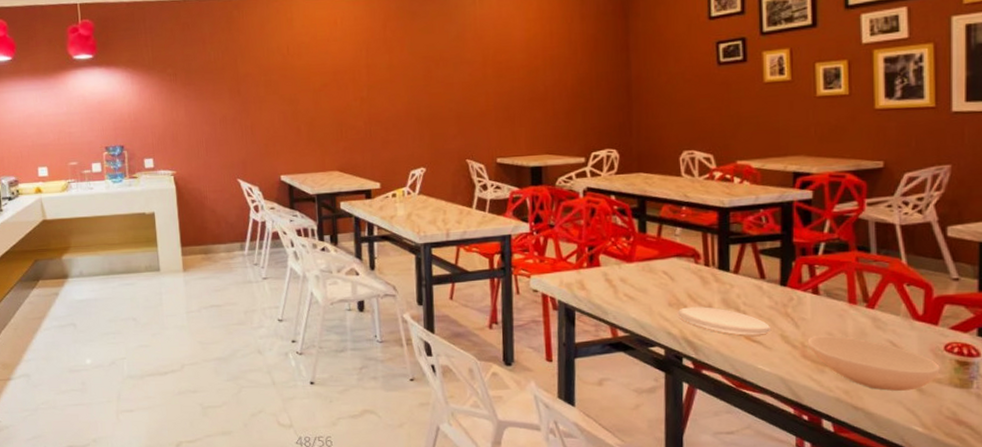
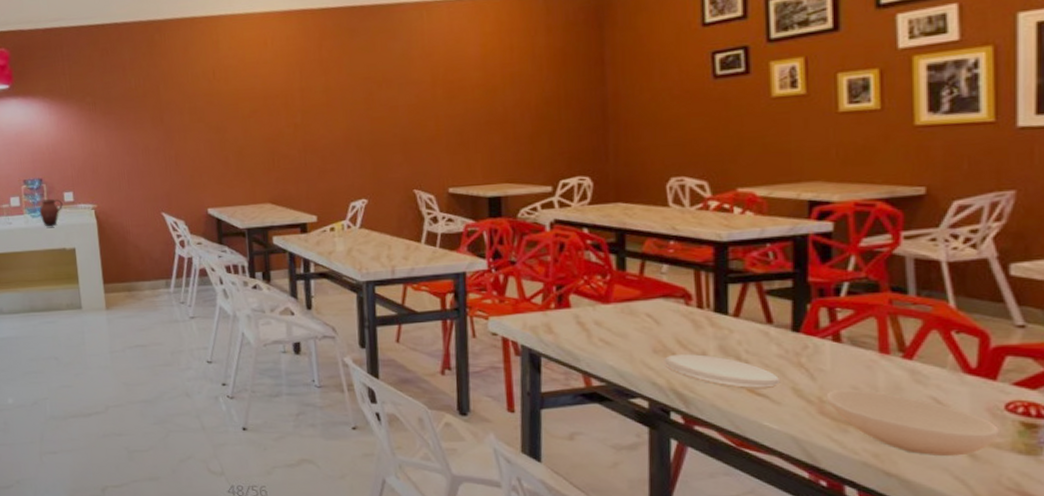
jug: none [120,165,143,191] -> present [39,199,63,226]

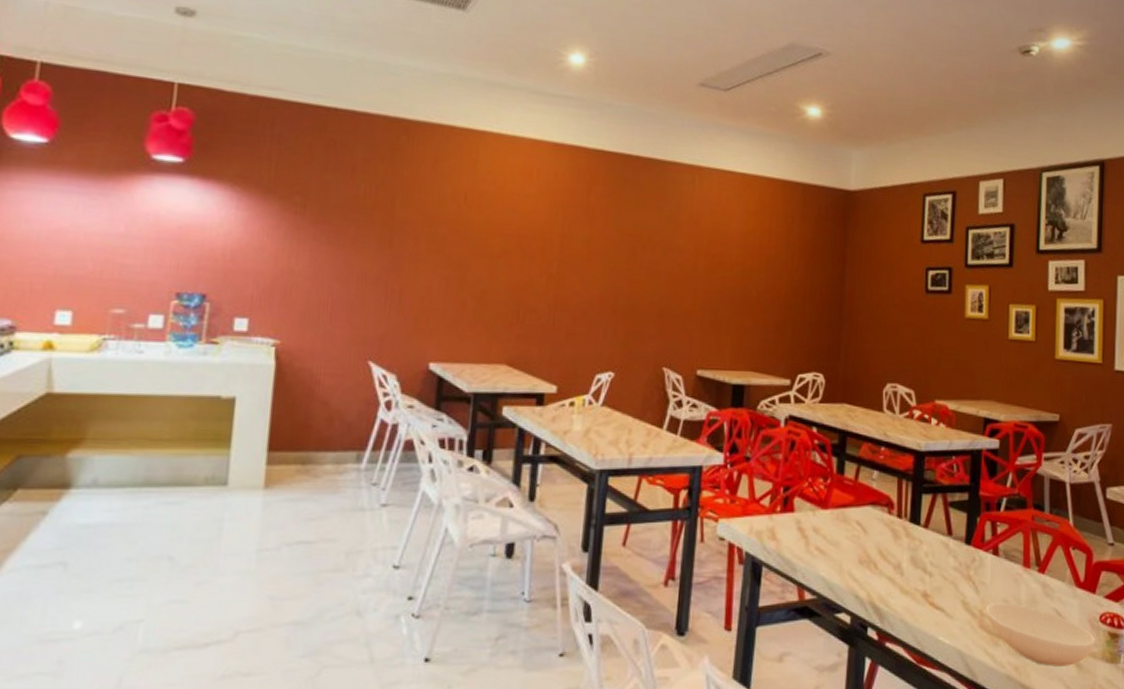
jug: present [39,199,63,226] -> none [191,324,230,363]
plate: present [663,354,781,389] -> none [866,565,954,603]

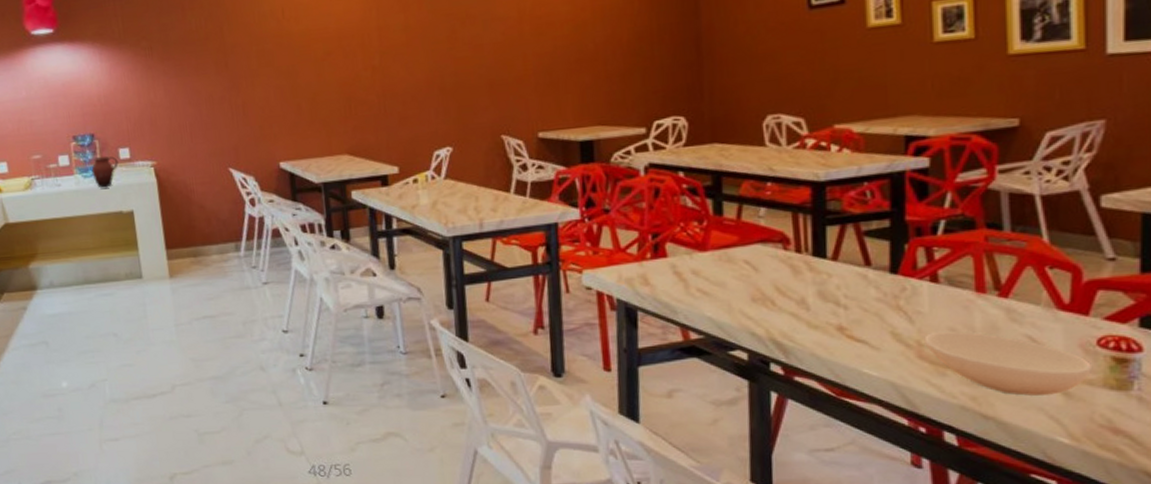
jug: none [191,324,230,363] -> present [91,156,118,187]

